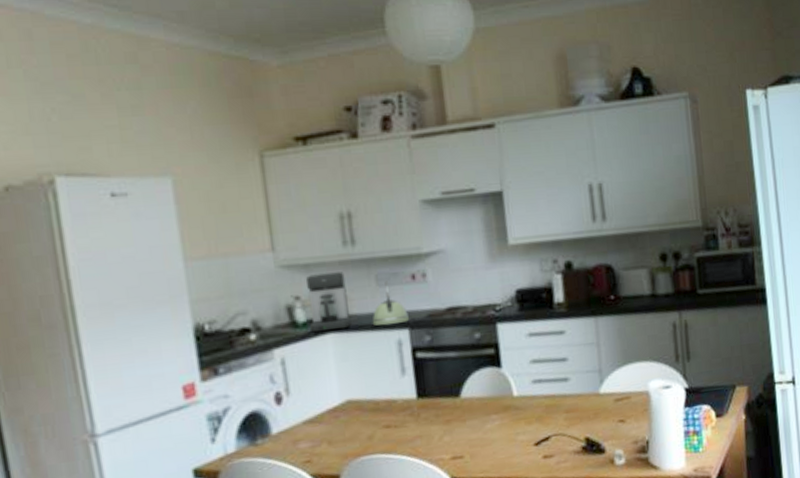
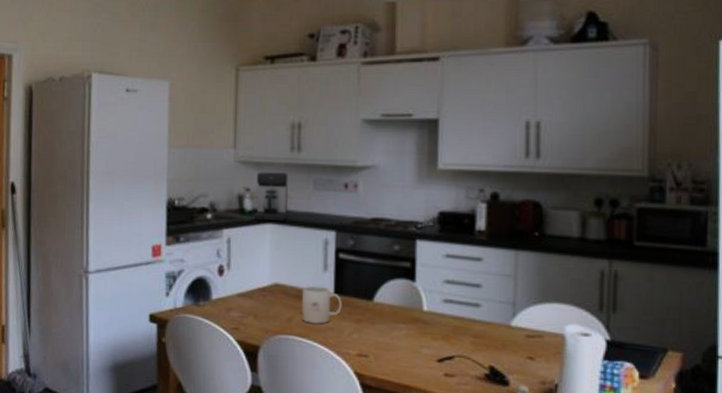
kettle: present [372,281,410,327] -> none [305,186,338,226]
mug: none [380,392,428,437] -> present [301,285,342,324]

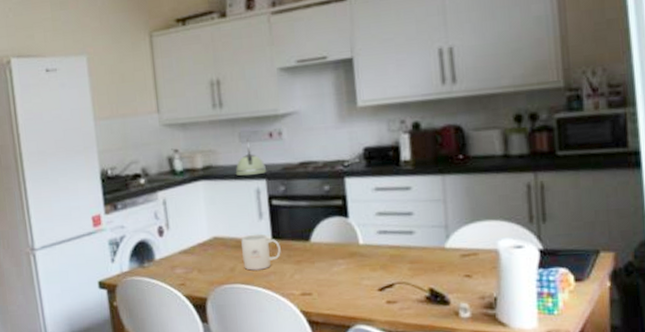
coffee maker: present [254,172,288,222] -> none [183,130,219,180]
kettle: none [305,186,338,226] -> present [235,138,267,177]

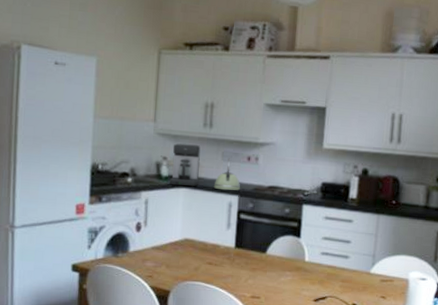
coffee maker: none [183,130,219,180] -> present [170,143,201,187]
mug: present [241,233,281,271] -> none [207,240,241,272]

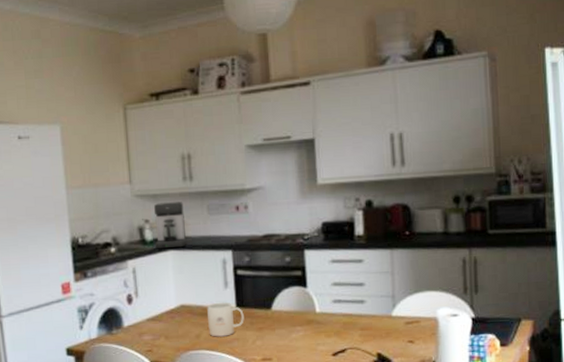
mug: none [207,240,241,272] -> present [207,302,244,337]
kettle: present [213,158,241,191] -> none [203,210,233,247]

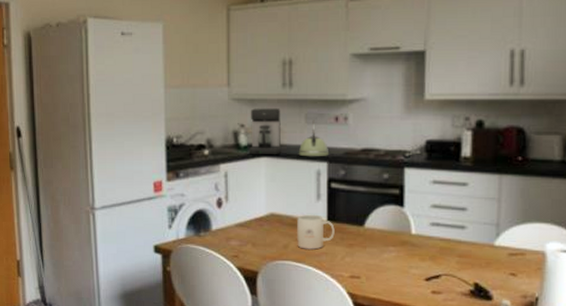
kettle: none [203,210,233,247] -> present [298,120,330,157]

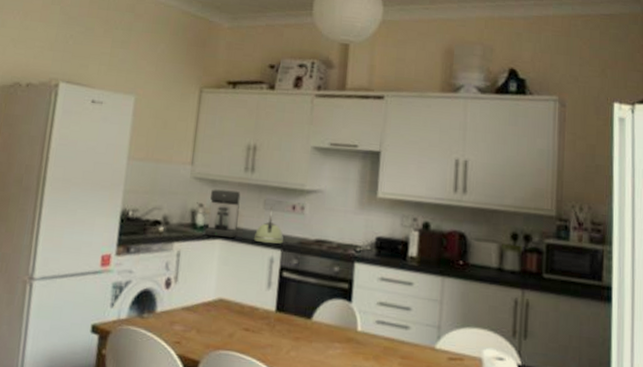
mug: present [296,214,335,250] -> none [243,302,283,341]

